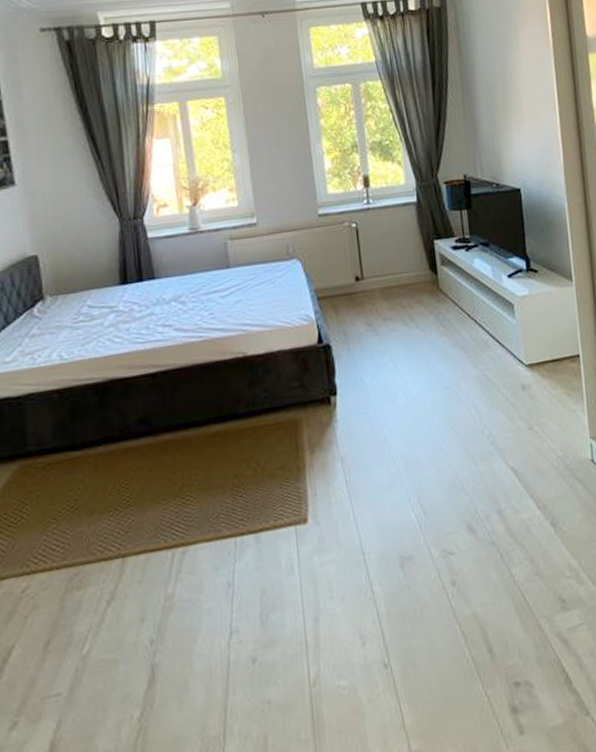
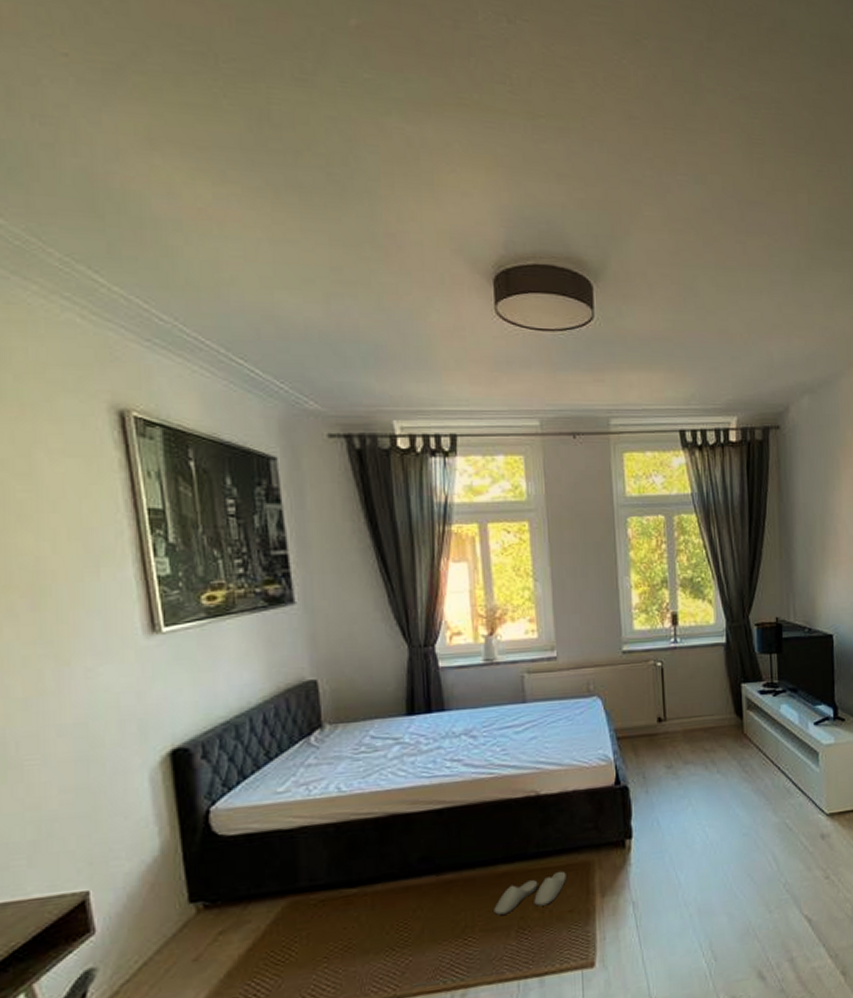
slippers: none [209,429,276,474] -> present [494,870,566,915]

